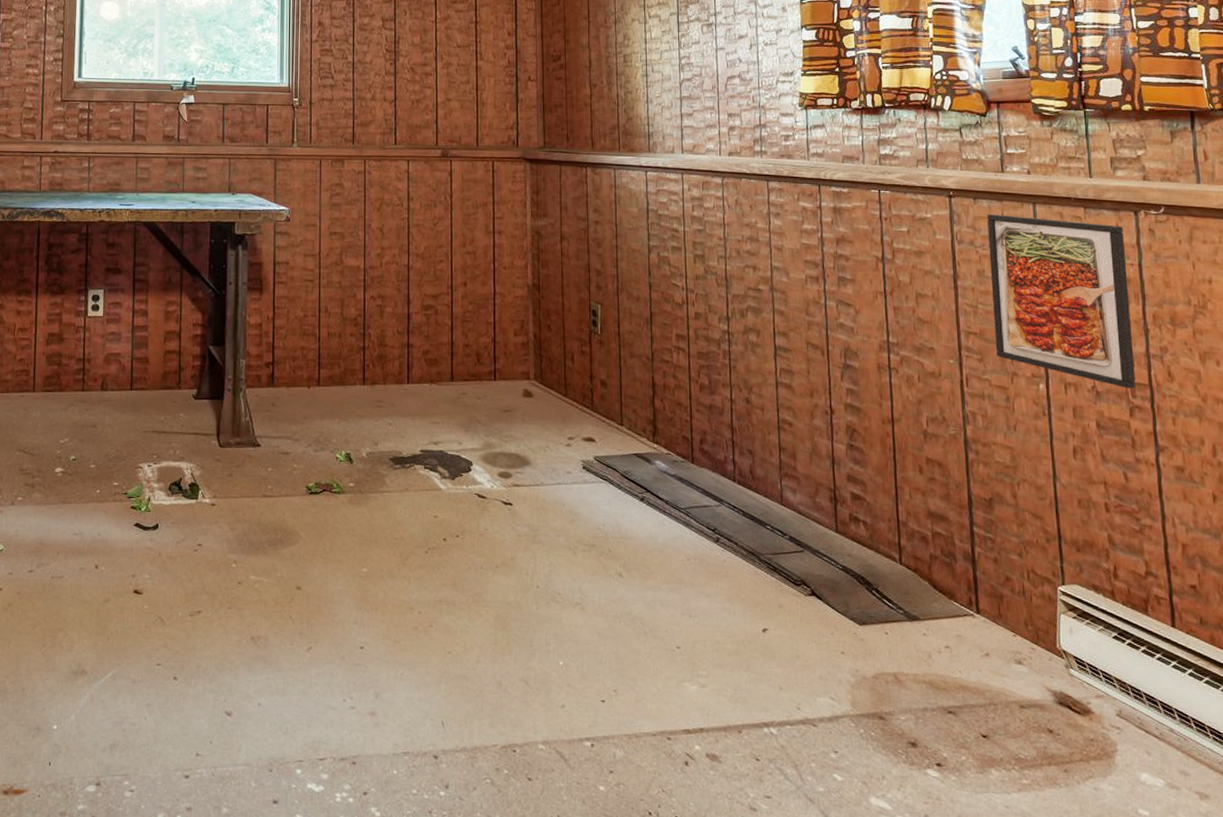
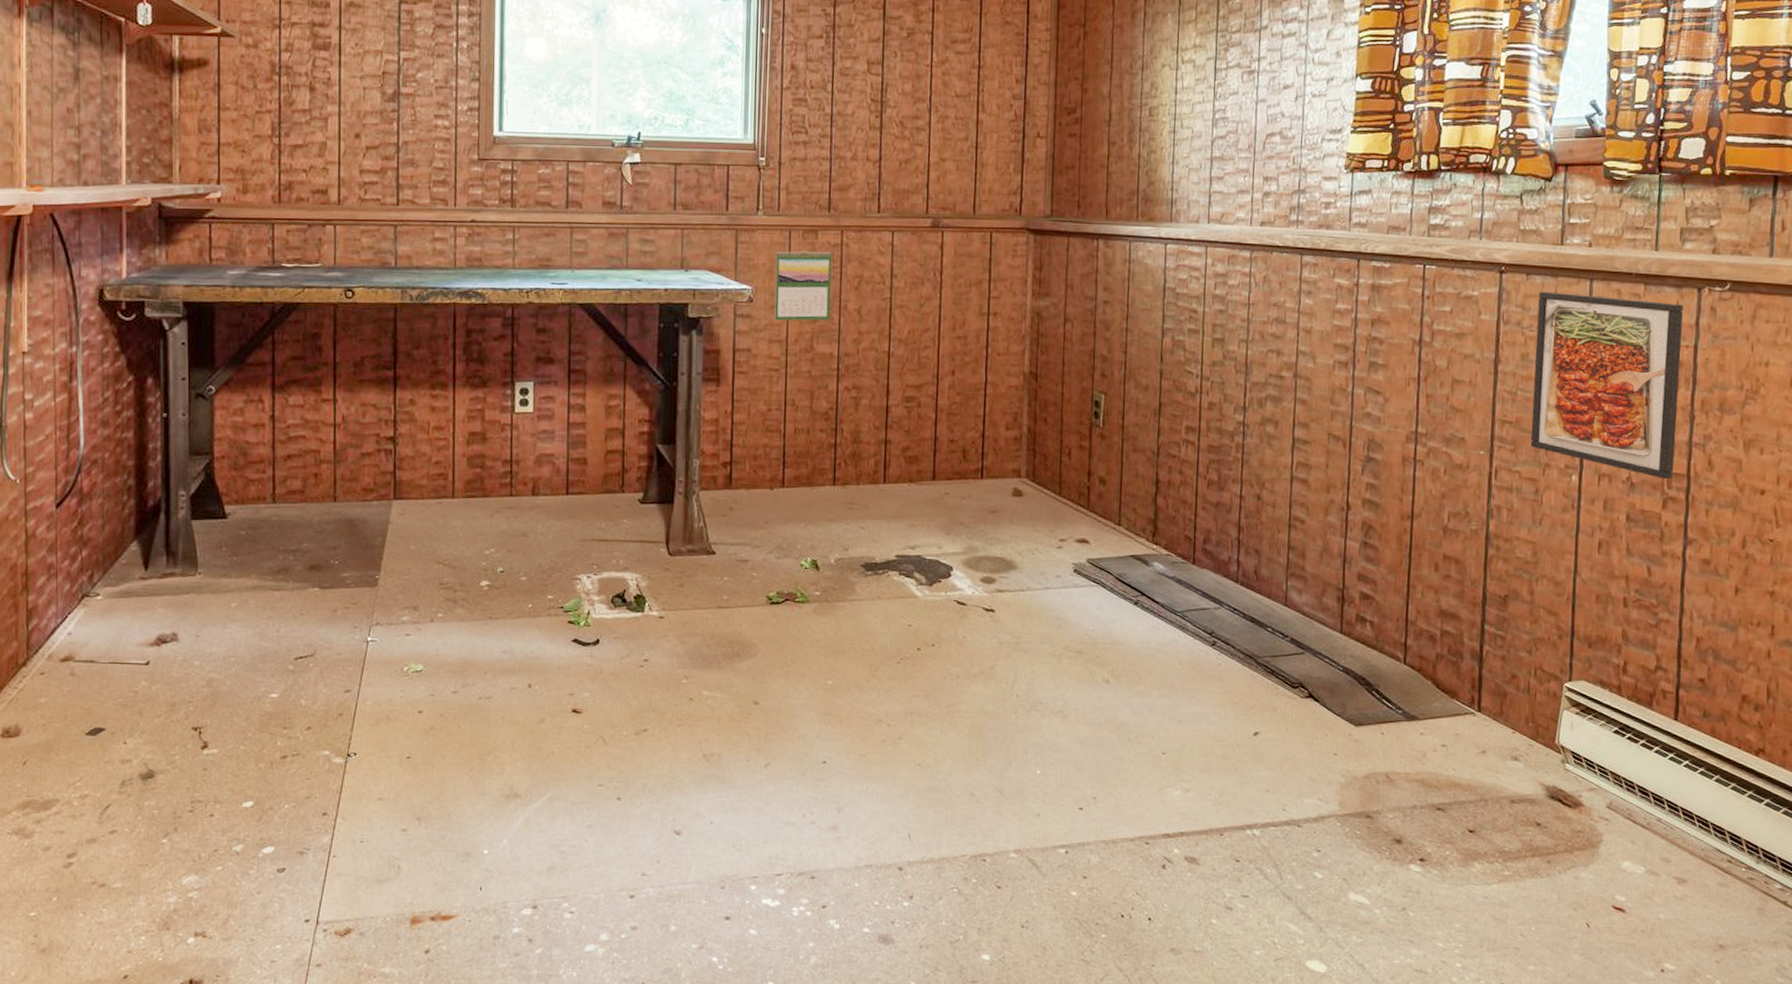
calendar: none [308,177,357,238] -> present [774,250,832,321]

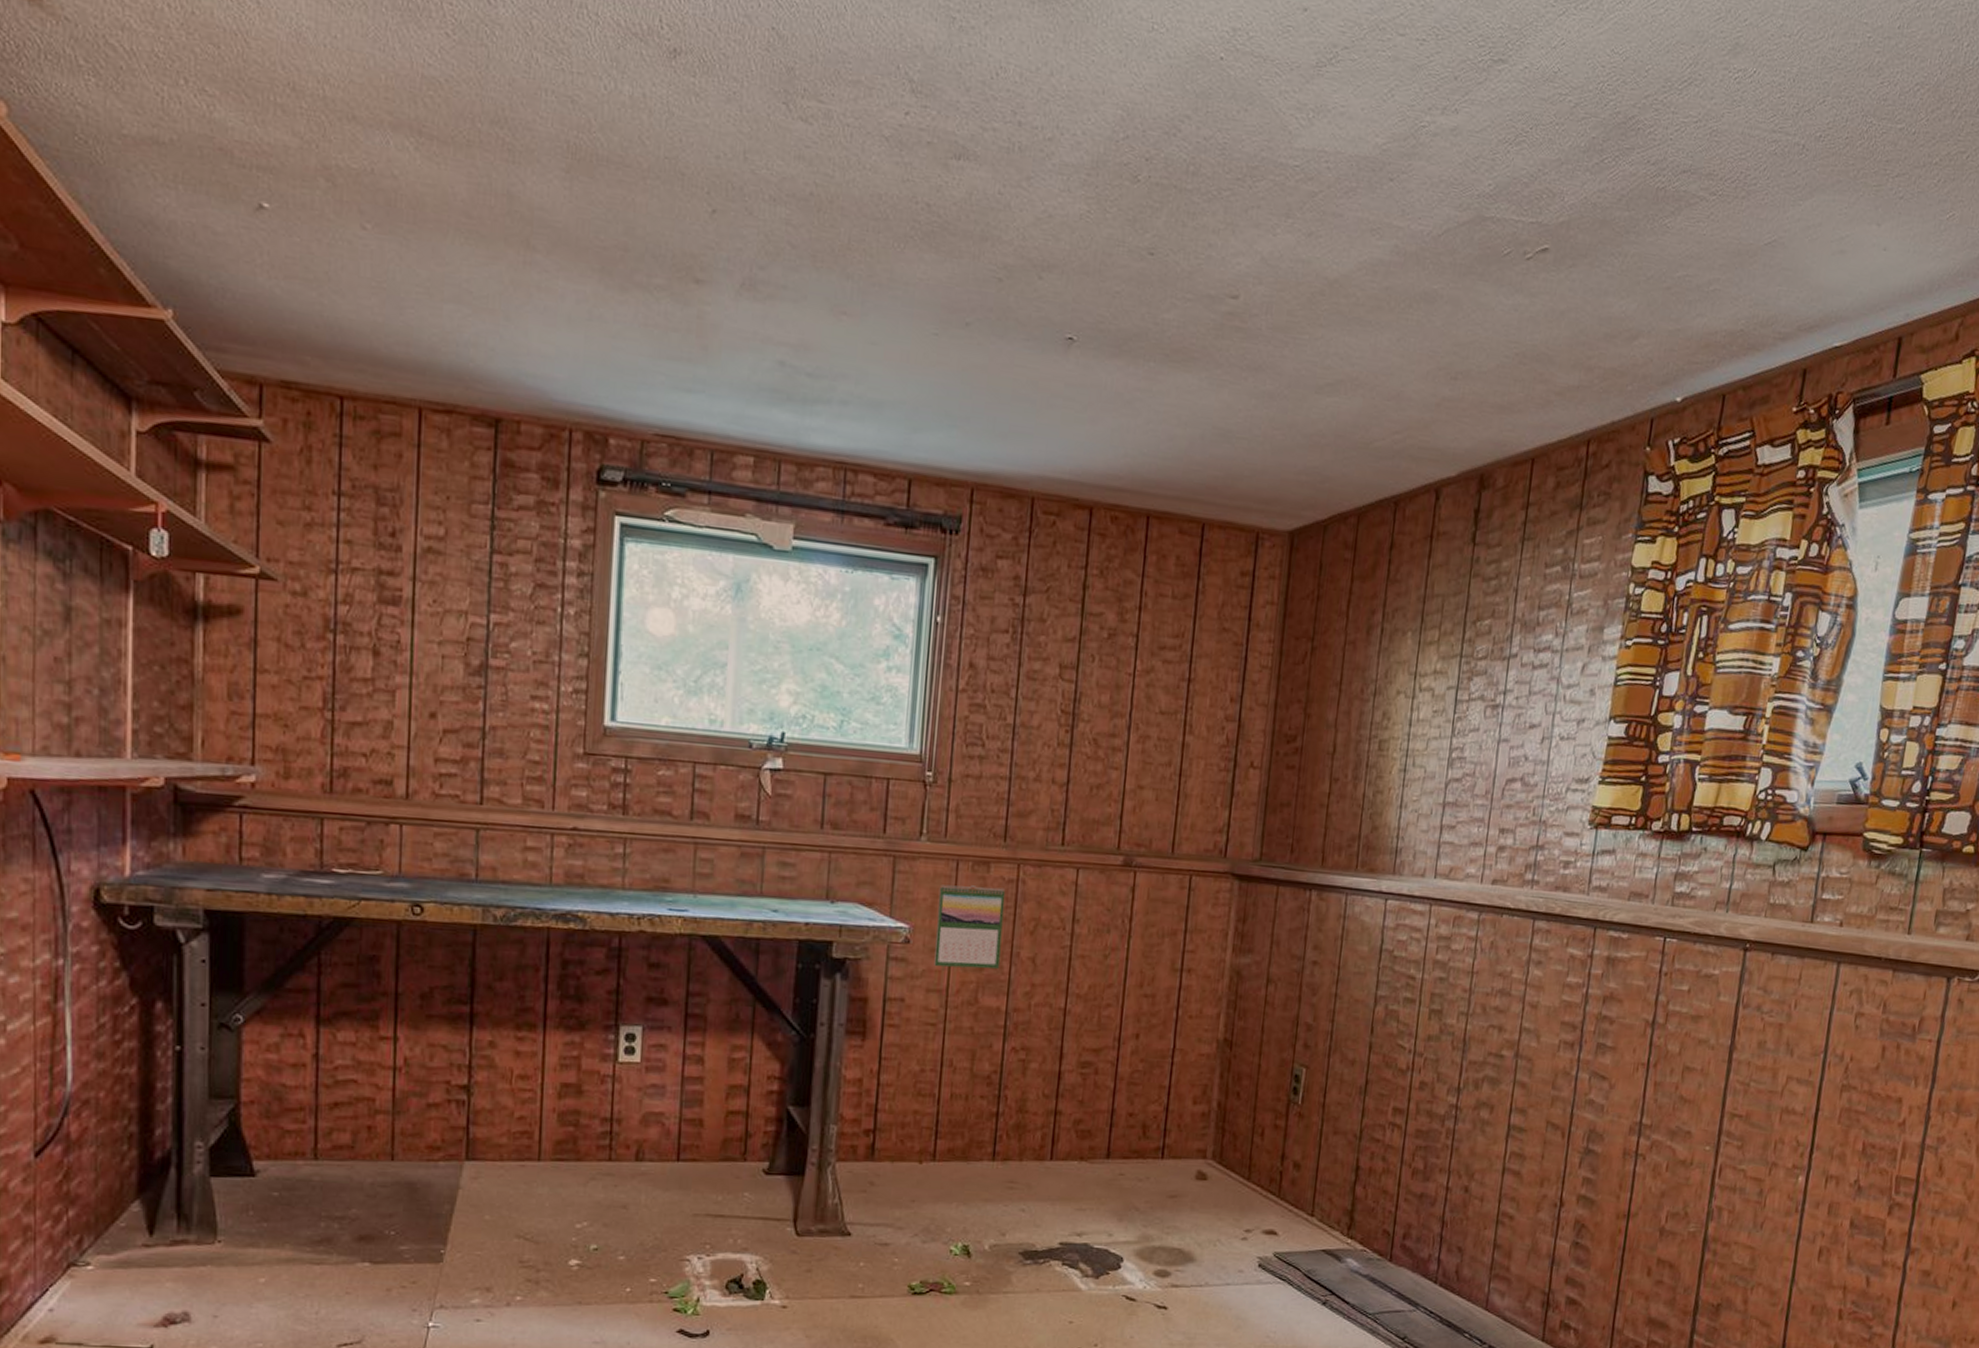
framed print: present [1530,291,1683,480] -> none [1758,973,1931,1184]

